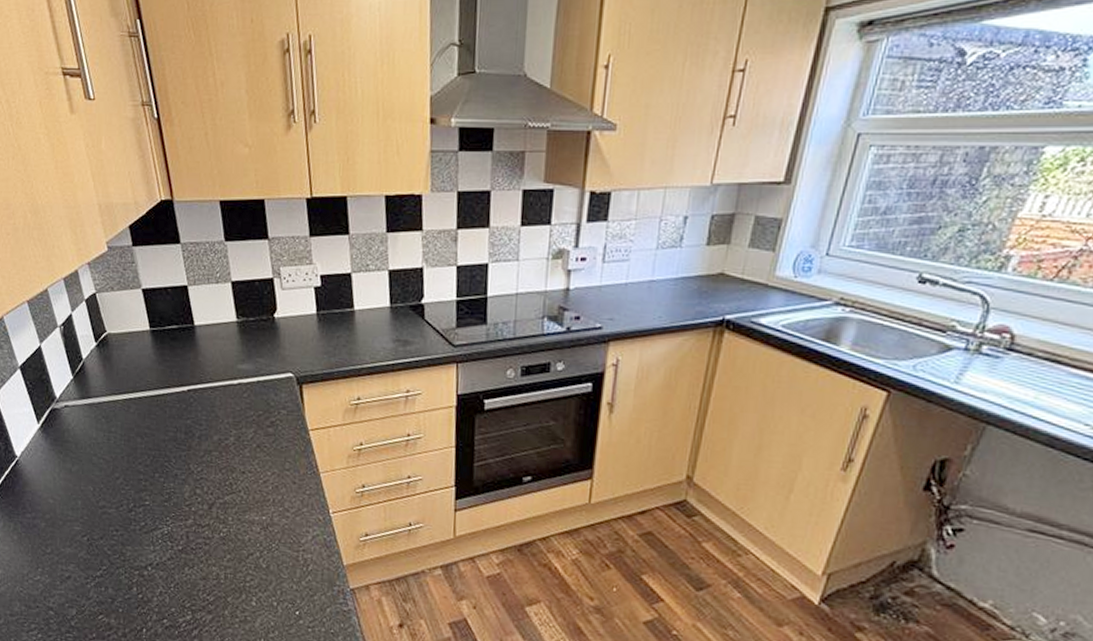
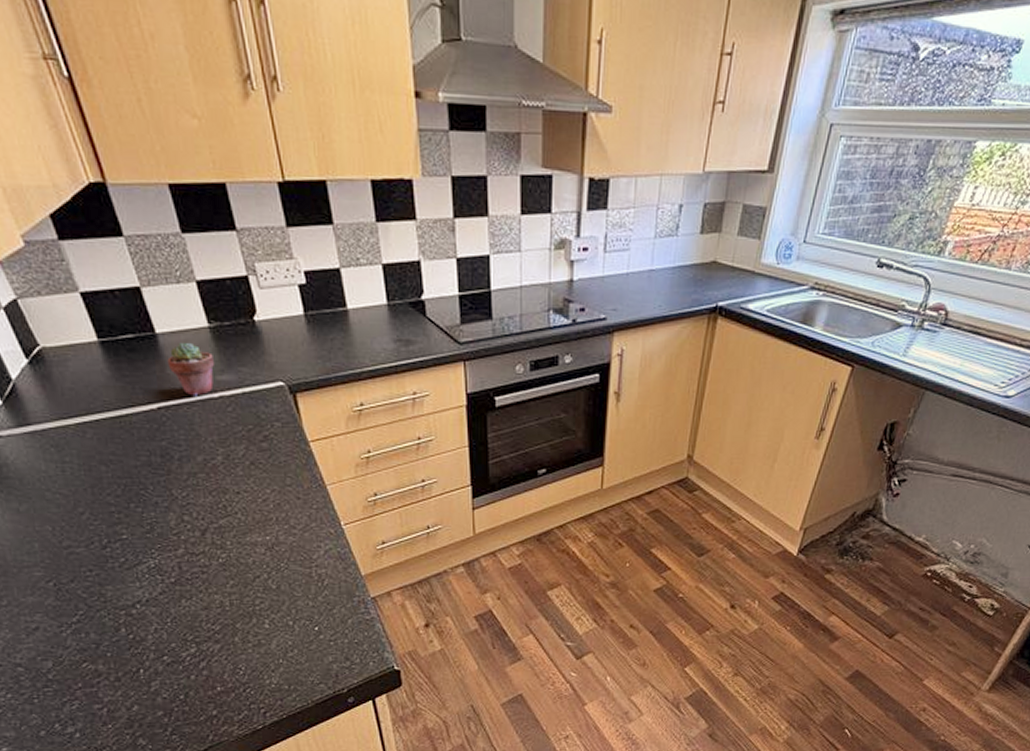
potted succulent: none [200,334,238,382] -> present [167,342,215,396]

